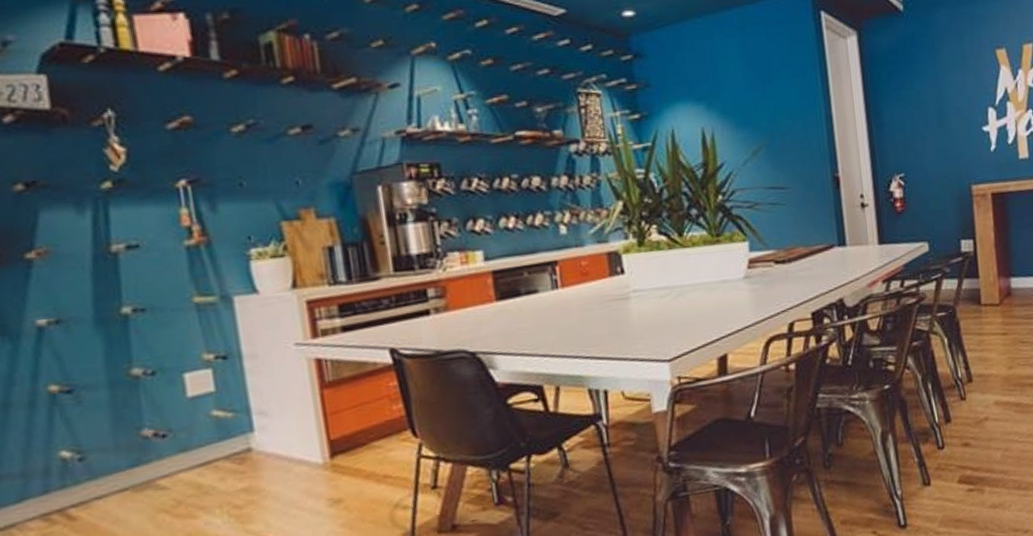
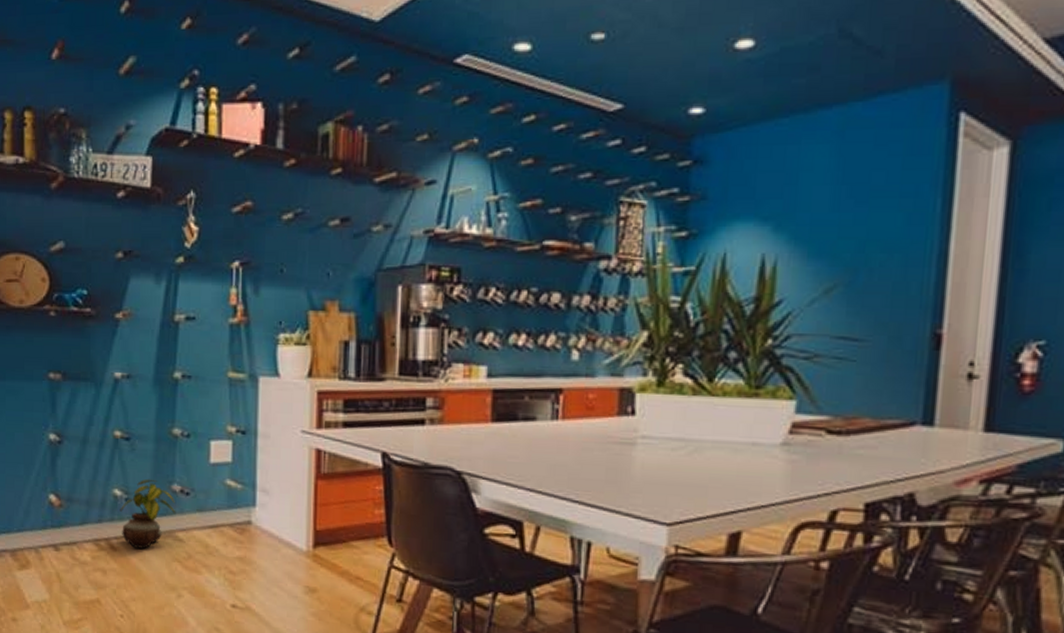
potted plant: none [72,429,152,511] -> present [120,478,176,549]

